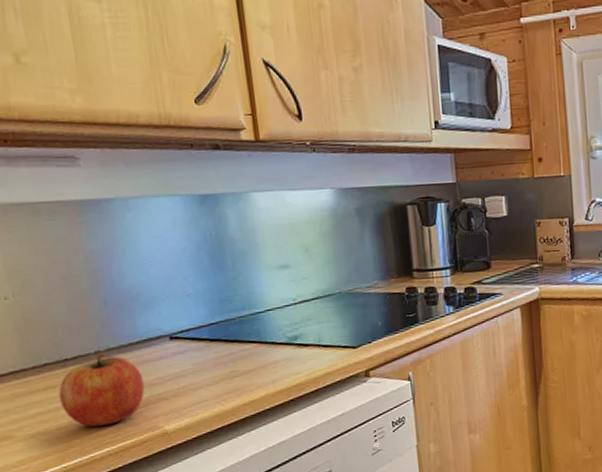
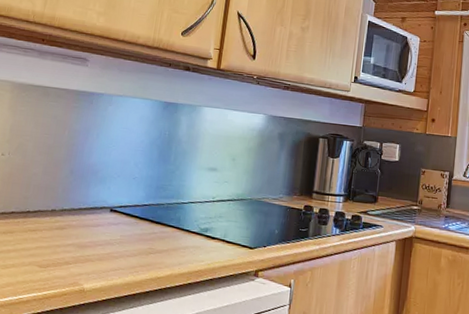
fruit: present [58,352,145,427] -> none [12,211,81,274]

